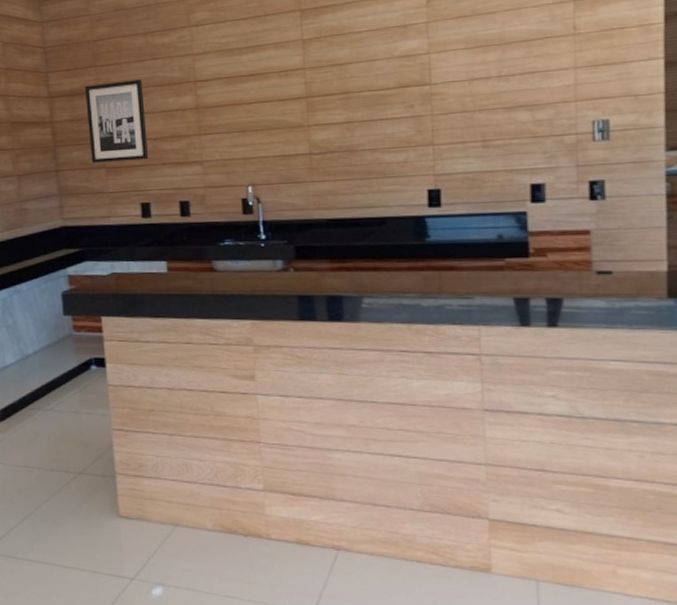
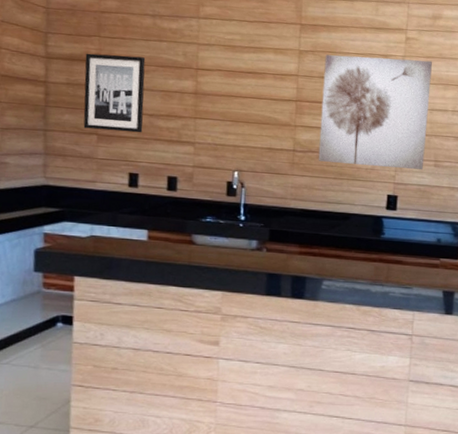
wall art: none [333,21,470,162] -> present [318,54,432,169]

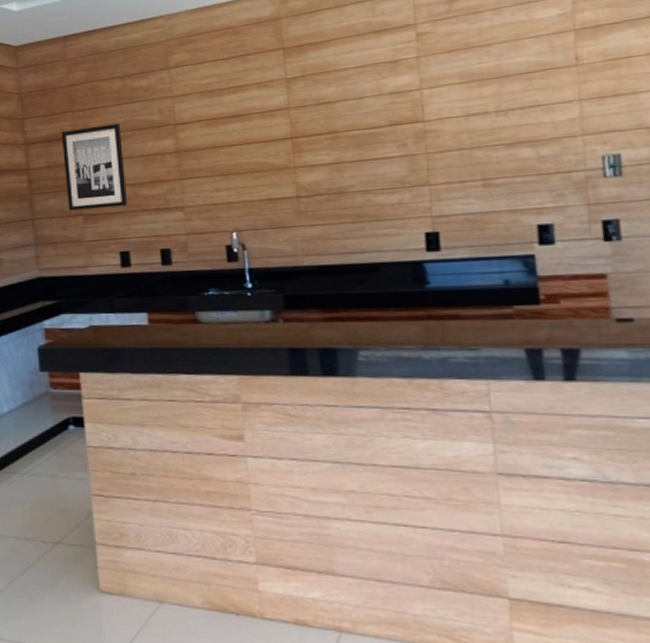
wall art: present [318,54,432,169] -> none [318,55,469,205]

